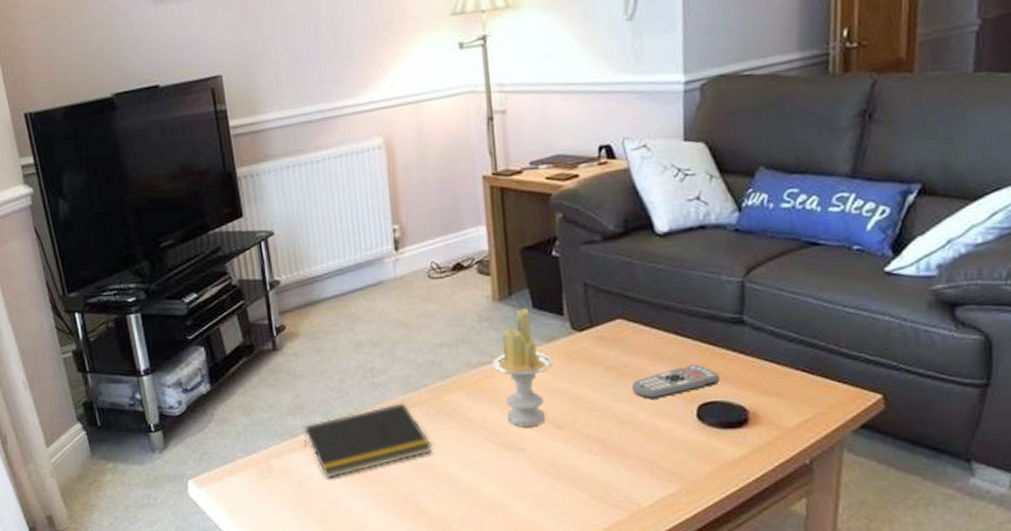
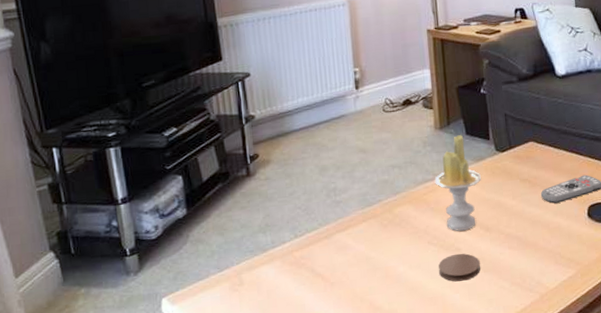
notepad: present [304,403,433,479] -> none [273,216,386,287]
coaster: none [498,454,552,488] -> present [439,253,481,282]

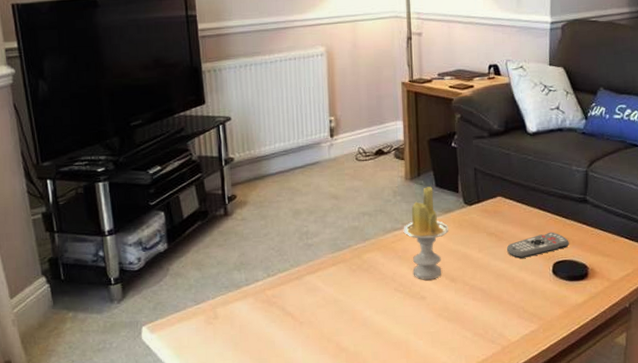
coaster: present [439,253,481,282] -> none [404,301,445,329]

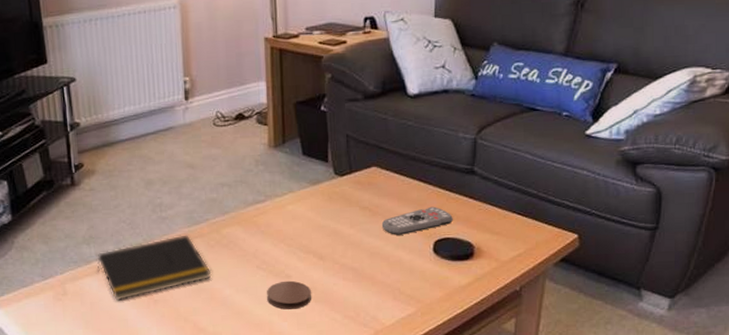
notepad: none [246,260,353,323] -> present [97,235,212,301]
candle: present [403,186,449,280] -> none [266,155,318,257]
coaster: none [404,301,445,329] -> present [267,280,312,310]

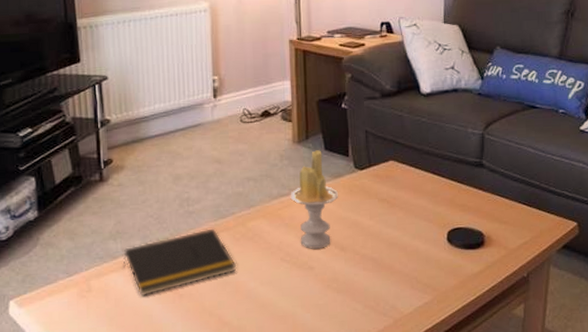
candle: none [266,155,318,257] -> present [290,150,339,249]
coaster: present [267,280,312,310] -> none [290,272,334,301]
remote control: present [381,206,453,235] -> none [399,198,465,226]

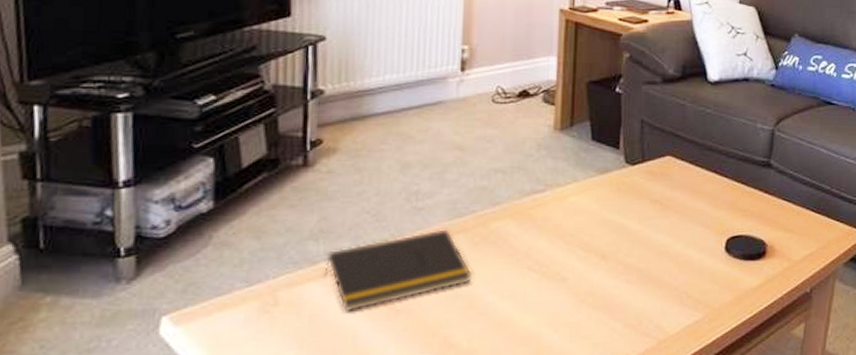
candle: present [290,150,339,249] -> none [545,140,604,257]

